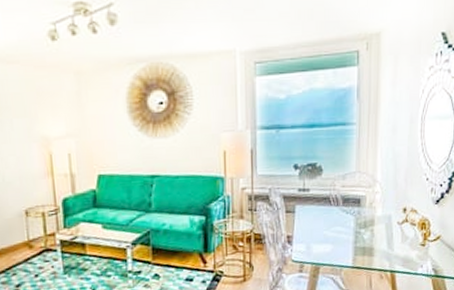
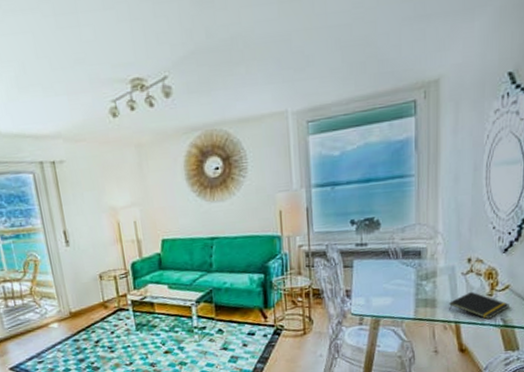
notepad: none [385,240,440,270] -> present [449,291,509,320]

